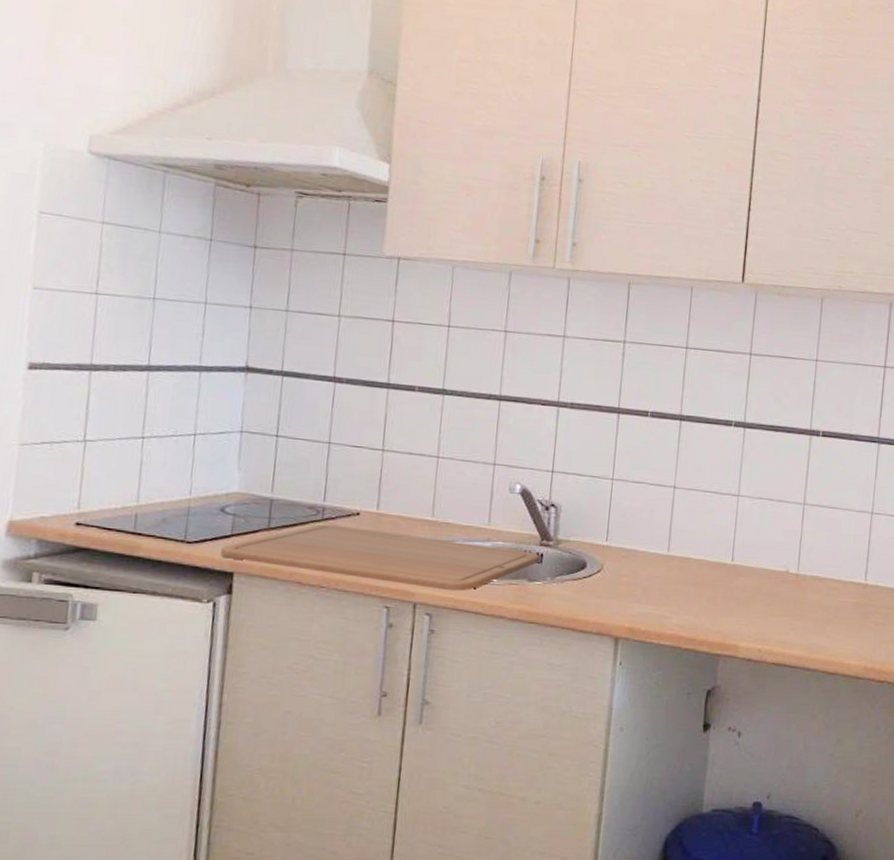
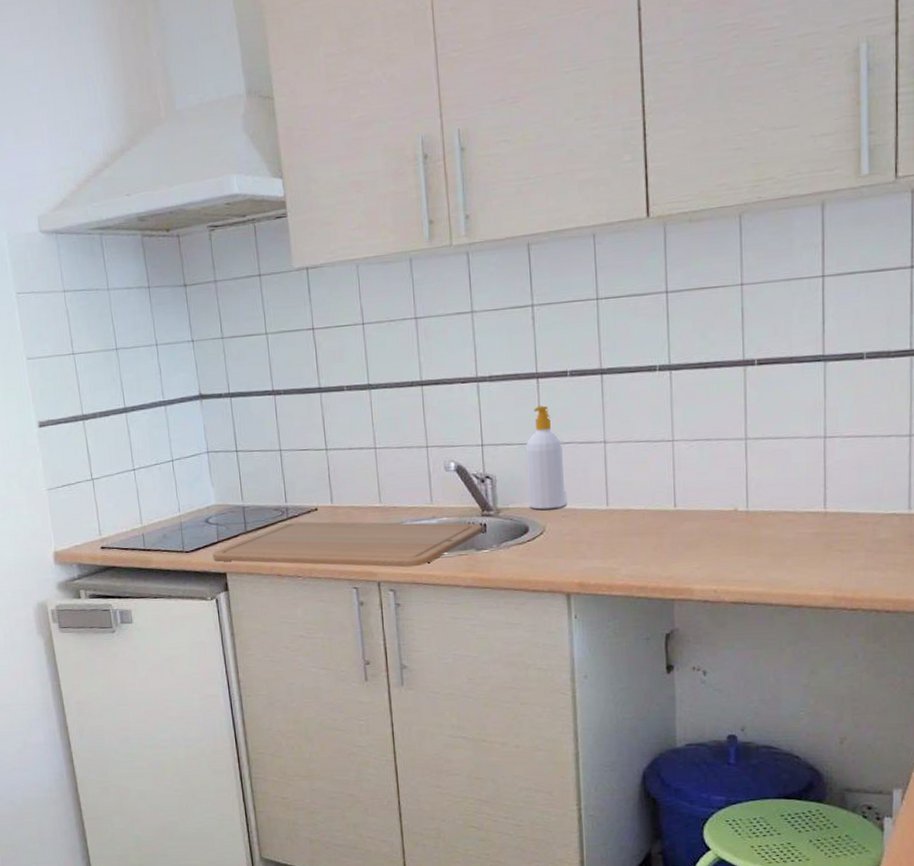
soap bottle: none [590,441,635,550] -> present [525,406,567,512]

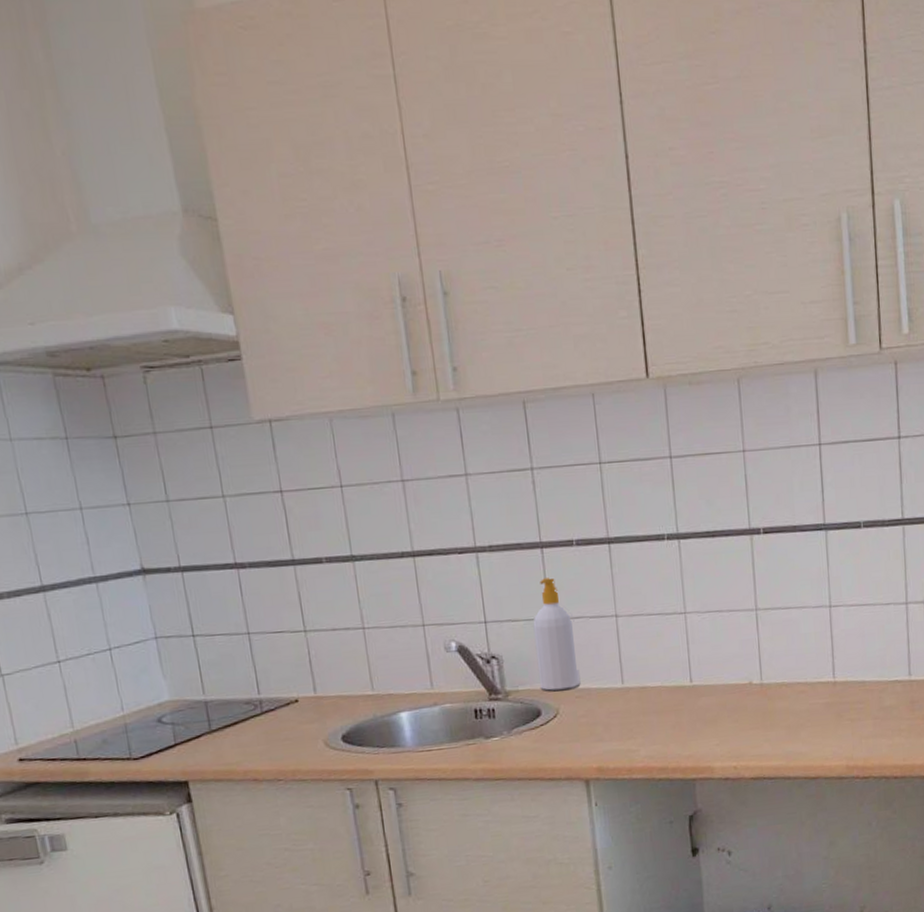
chopping board: present [212,521,484,568] -> none [169,708,492,768]

